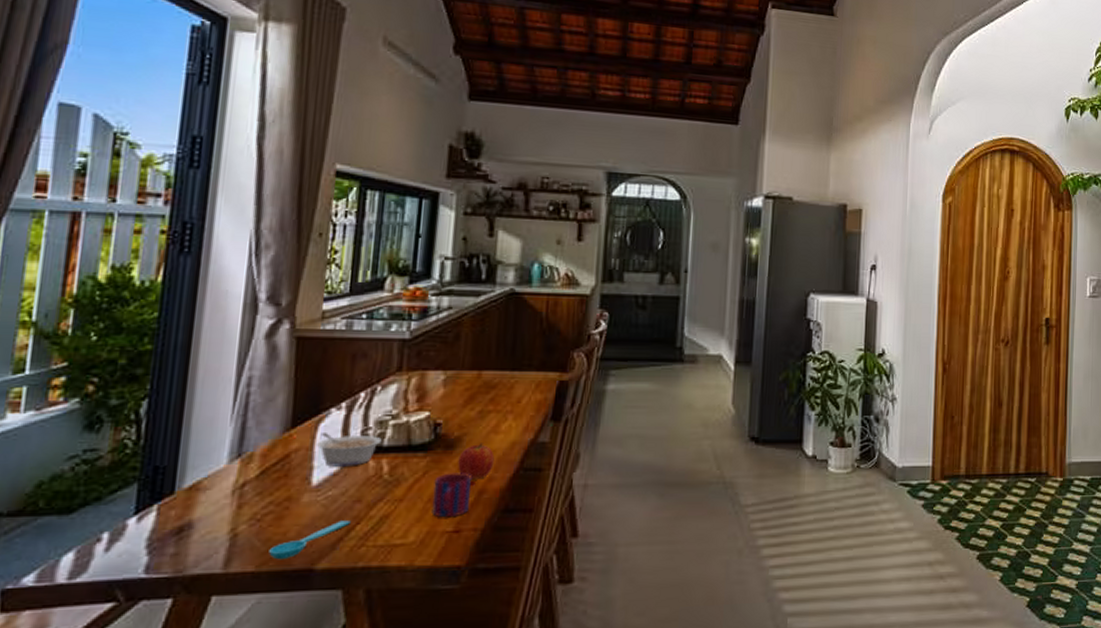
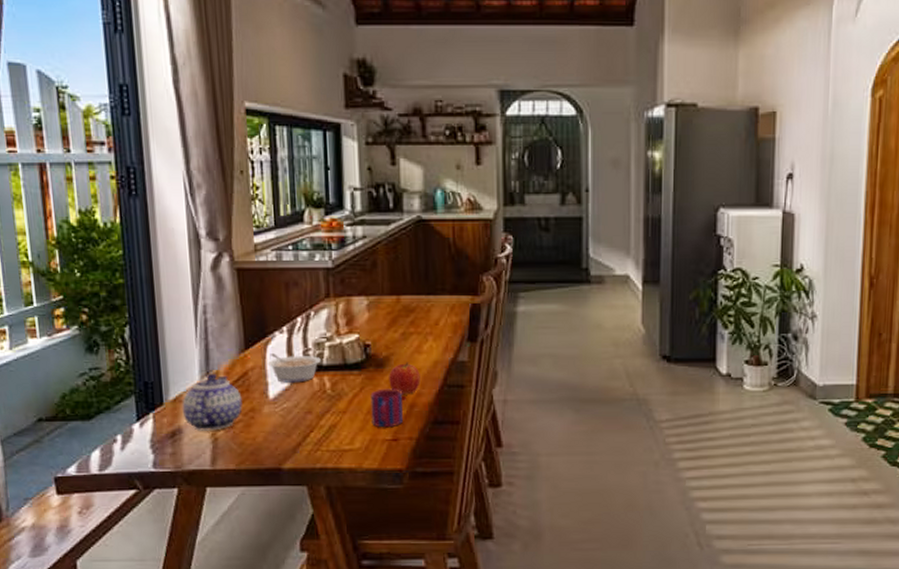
teapot: none [197,455,278,525] -> present [182,373,242,431]
spoon: present [269,520,351,560] -> none [244,429,305,460]

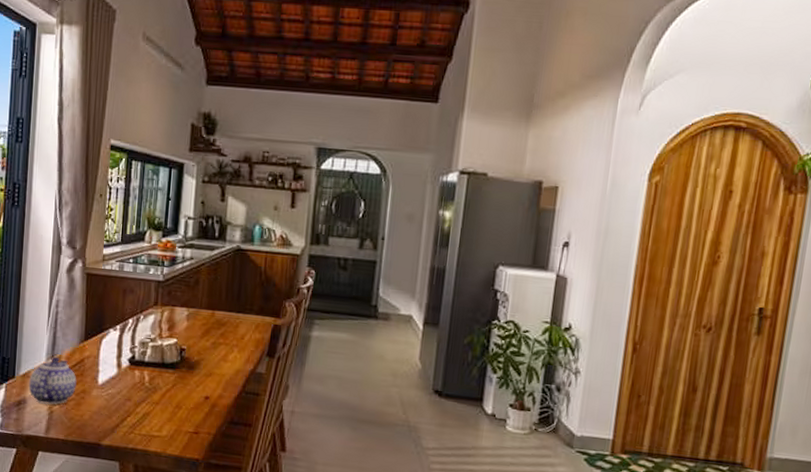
legume: present [267,353,321,383] -> none [100,346,144,374]
mug: present [370,388,403,428] -> none [178,388,207,422]
fruit: present [389,362,420,395] -> none [197,367,224,396]

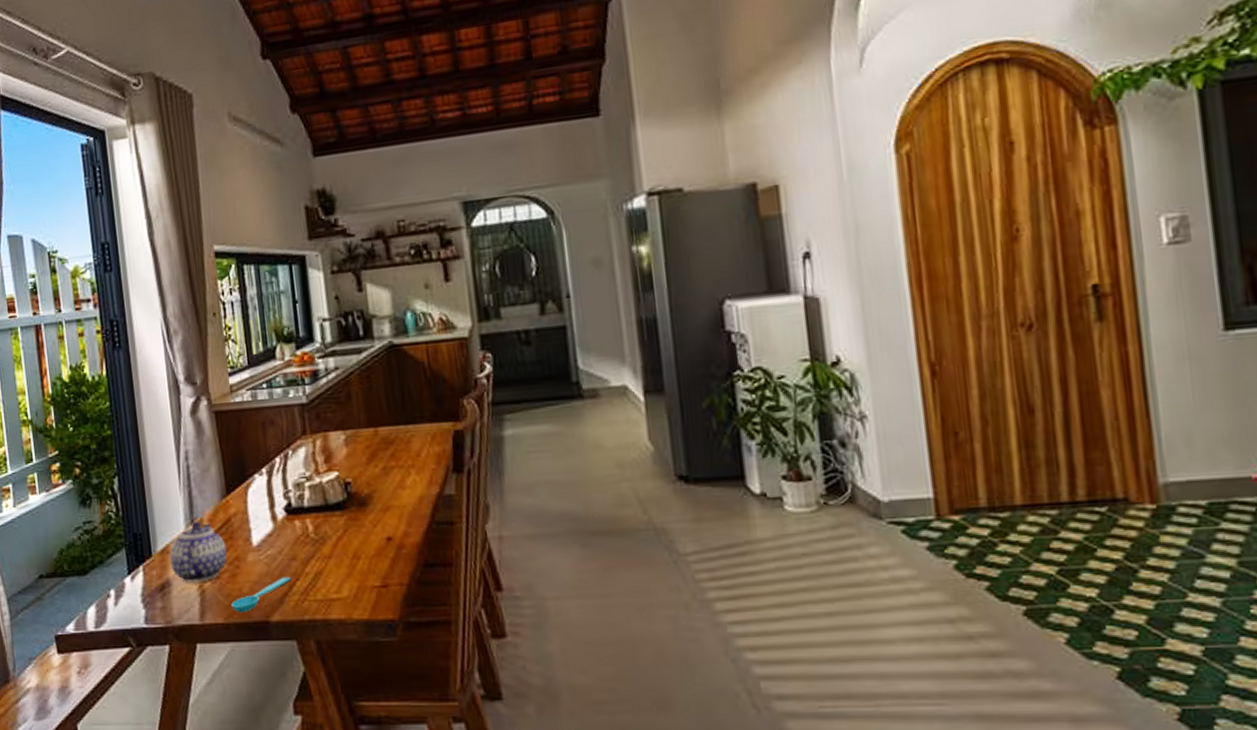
spoon: none [72,412,124,434] -> present [231,577,291,613]

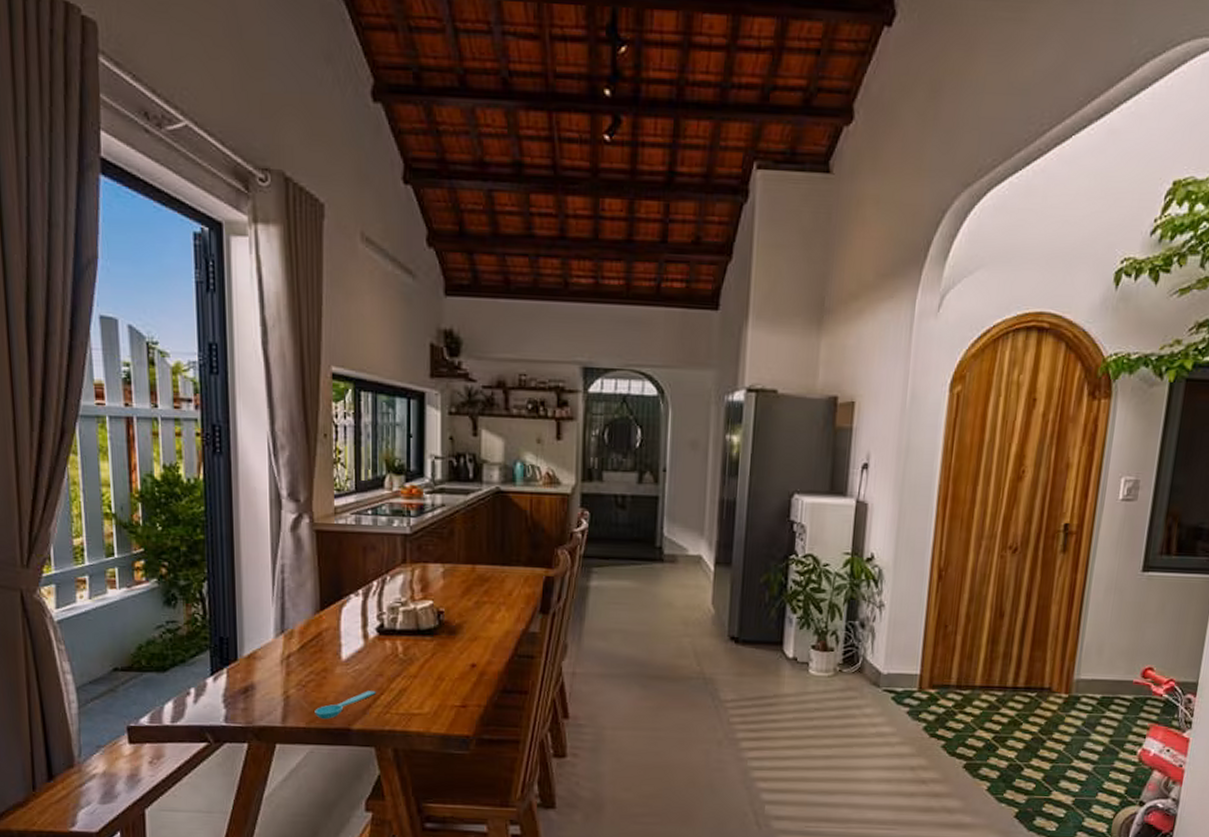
teapot: present [169,521,227,583] -> none [256,631,315,689]

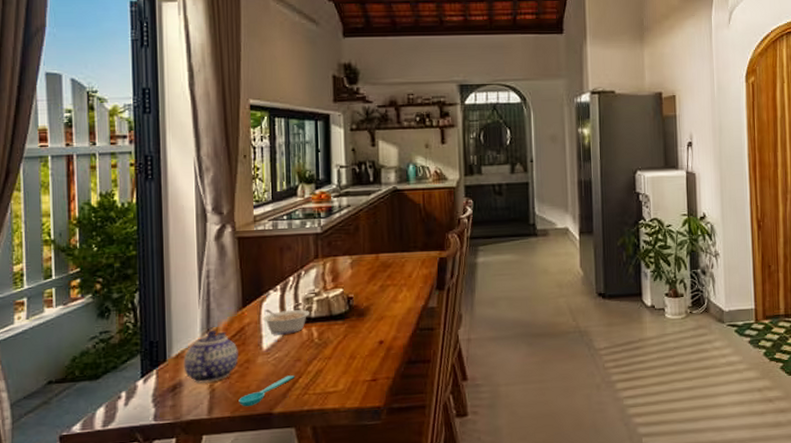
teapot: none [256,631,315,689] -> present [183,330,239,383]
legume: none [341,615,394,646] -> present [262,309,310,335]

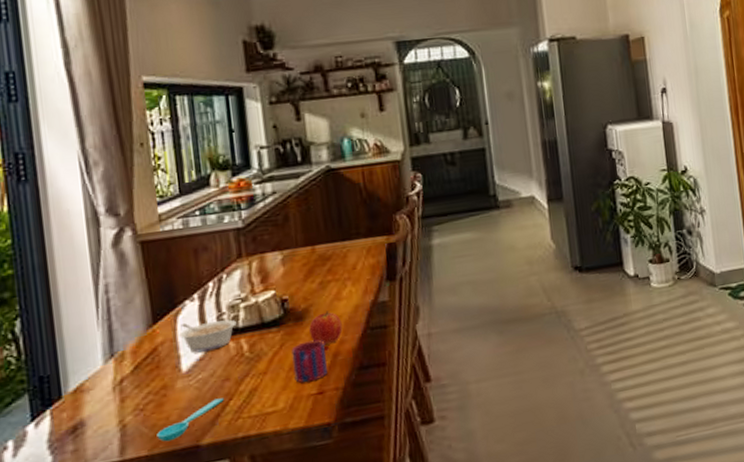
teapot: present [183,330,239,383] -> none [83,354,153,420]
mug: none [353,334,381,370] -> present [291,340,327,383]
fruit: none [369,310,396,340] -> present [309,310,343,345]

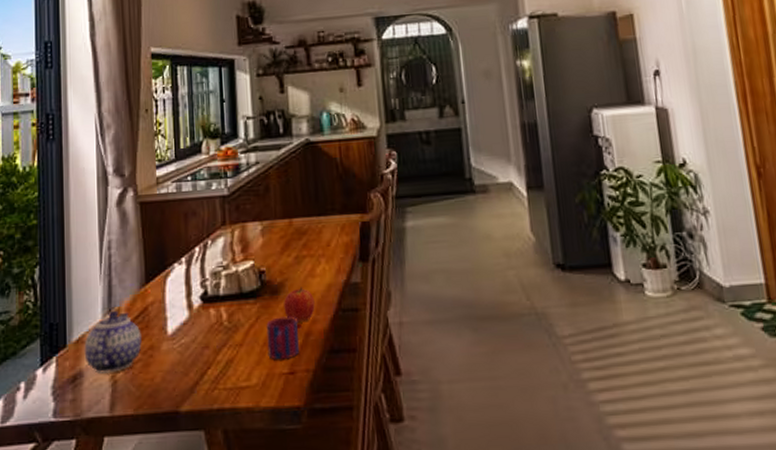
teapot: none [83,354,153,420] -> present [84,310,142,374]
spoon: present [157,398,224,442] -> none [142,365,203,404]
legume: present [178,319,237,353] -> none [166,286,218,317]

